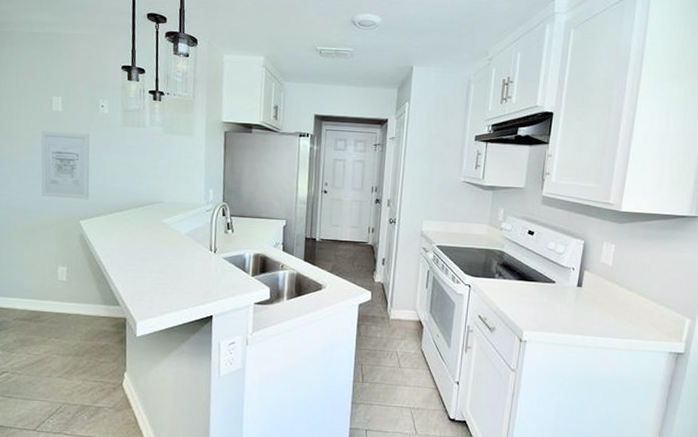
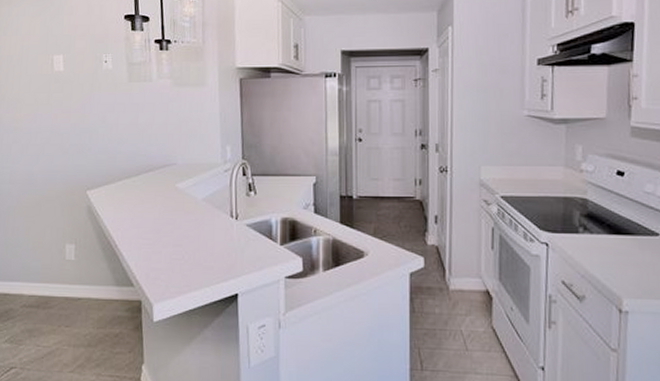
wall art: present [41,130,90,200] -> none [43,93,96,167]

